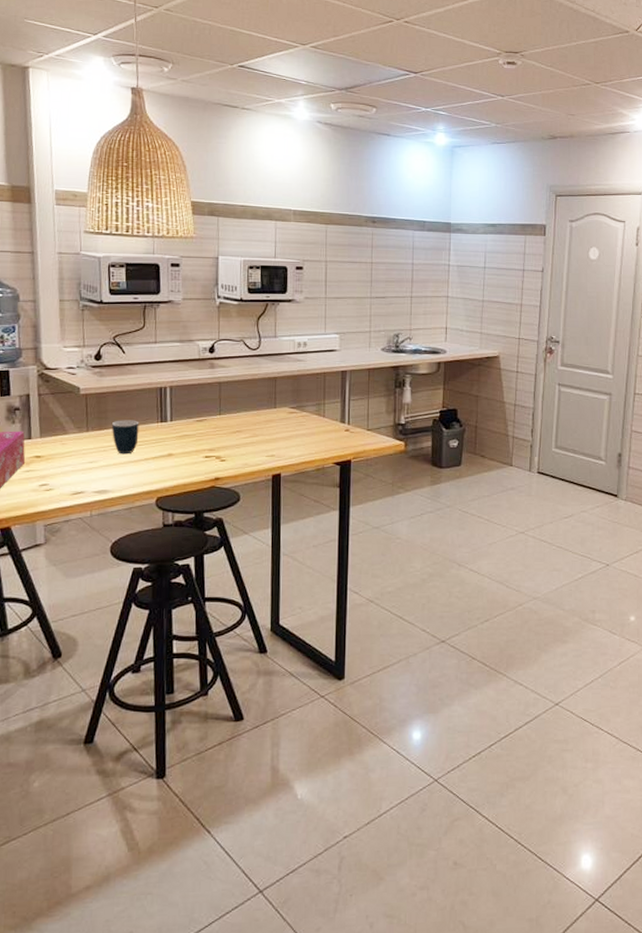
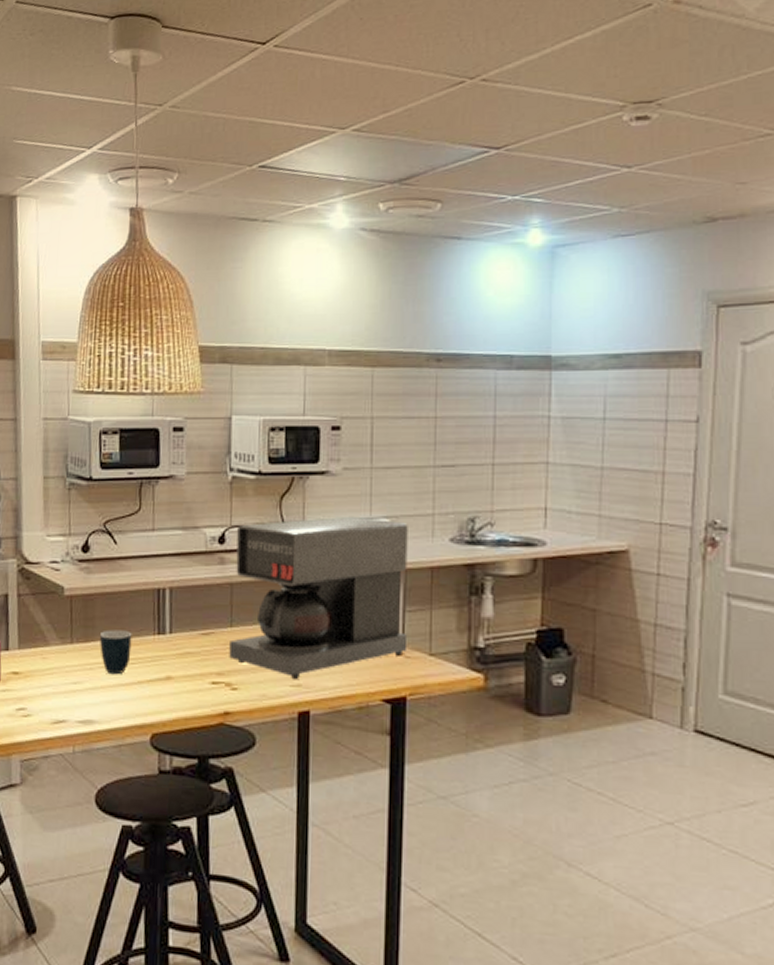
coffee maker: none [218,332,352,452] -> present [229,516,408,680]

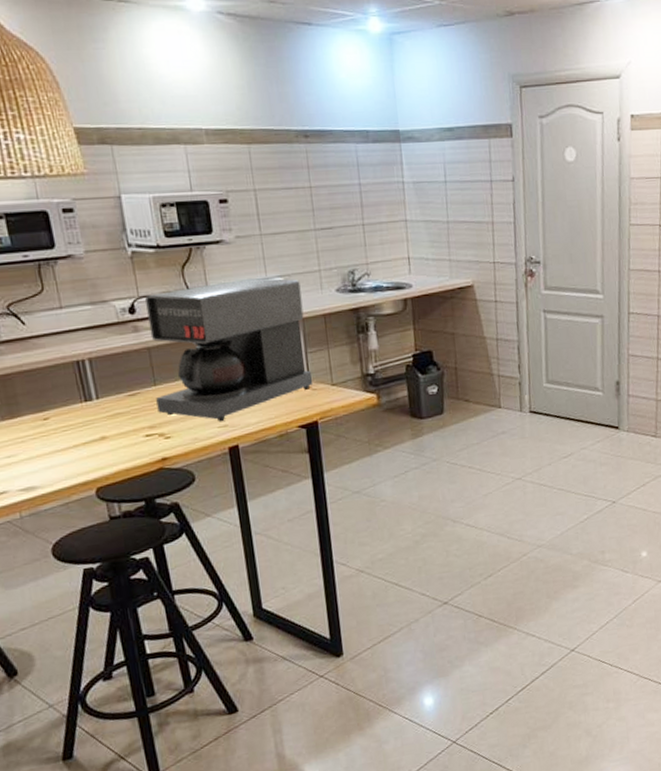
mug: present [100,630,132,675] -> none [26,402,62,444]

